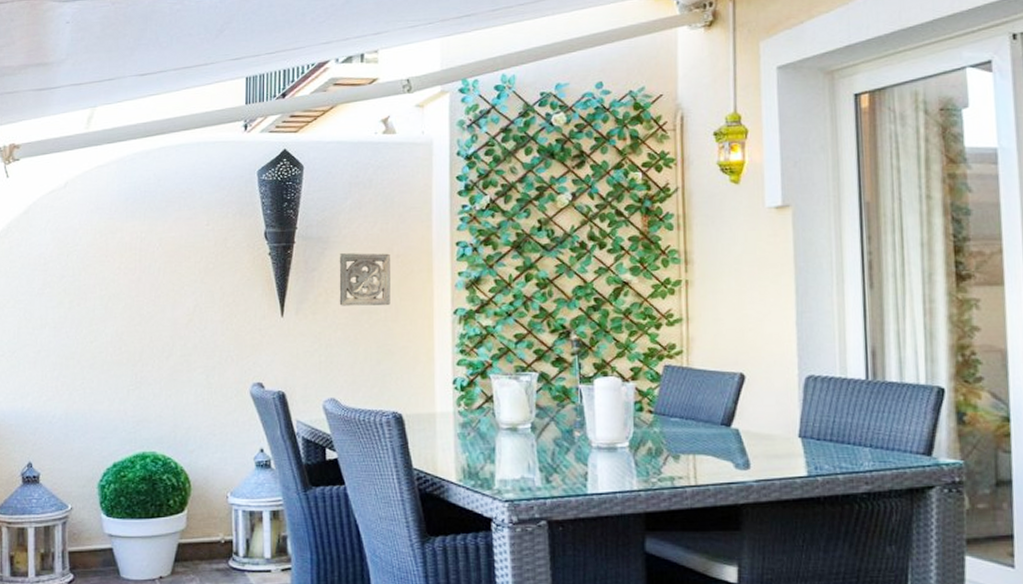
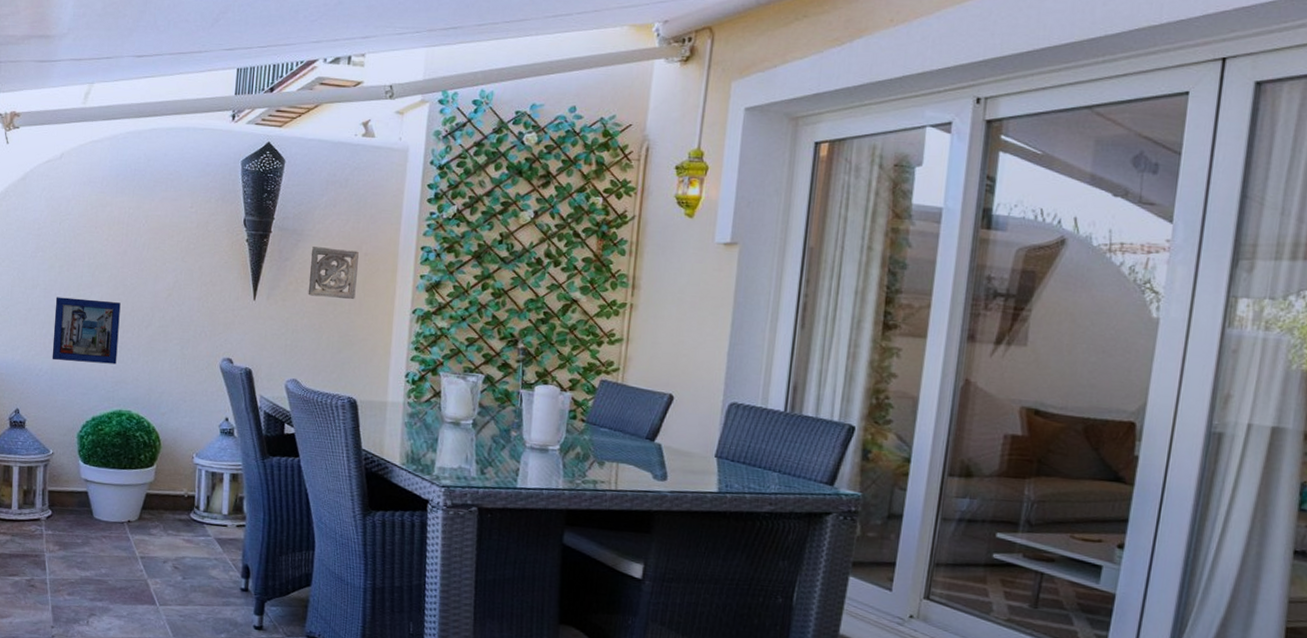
decorative tile: none [65,333,138,404] -> present [52,297,121,365]

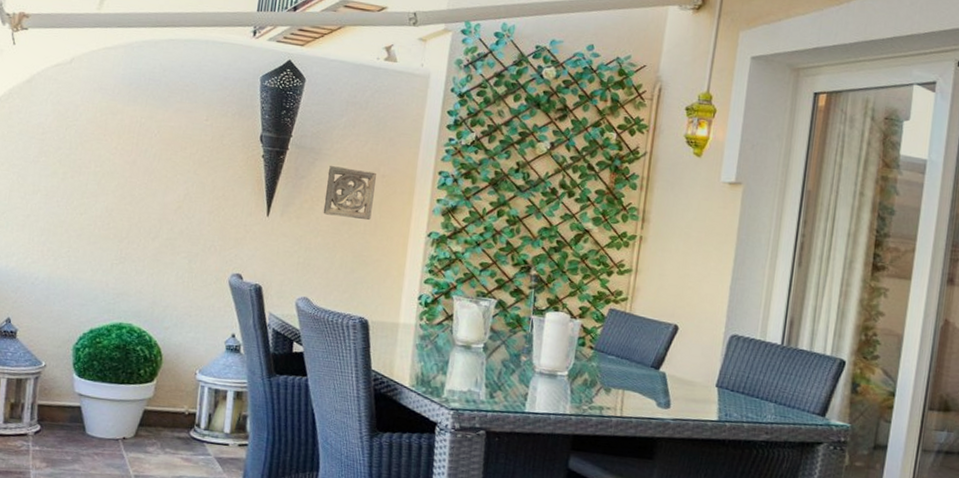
decorative tile: present [52,297,121,365] -> none [49,204,127,276]

